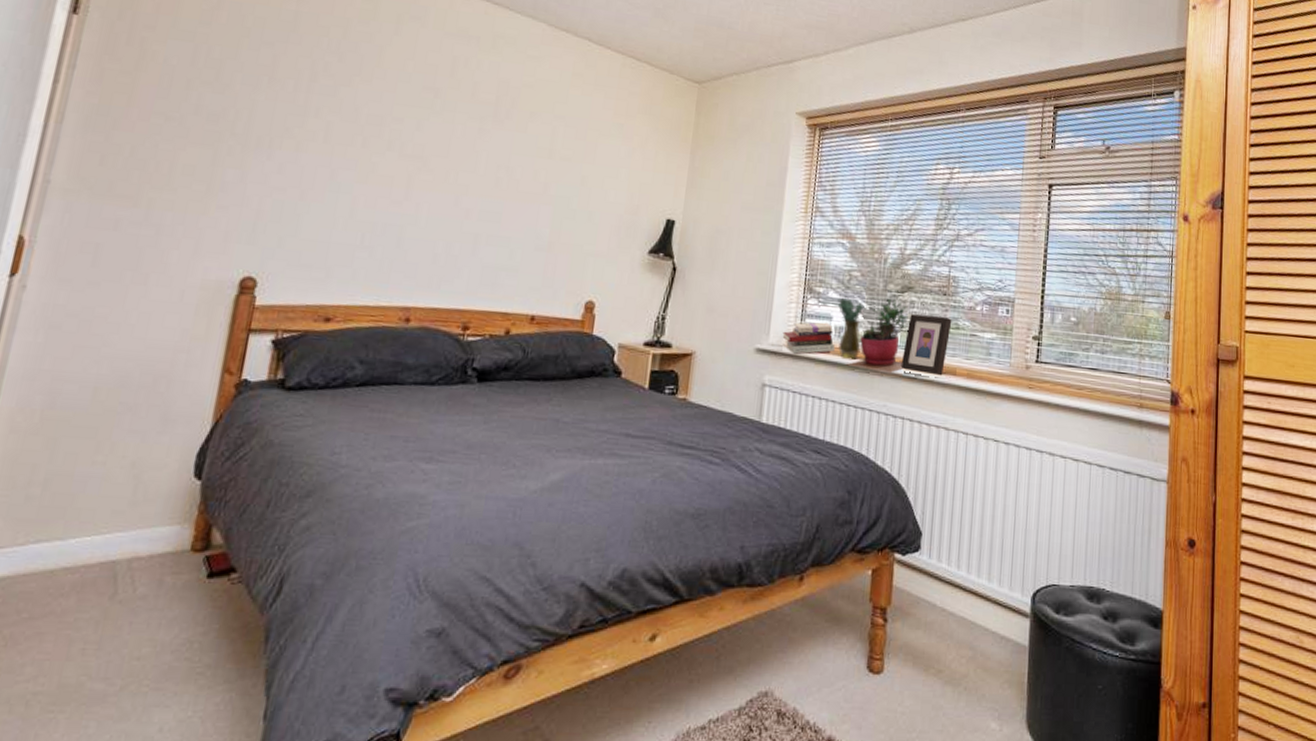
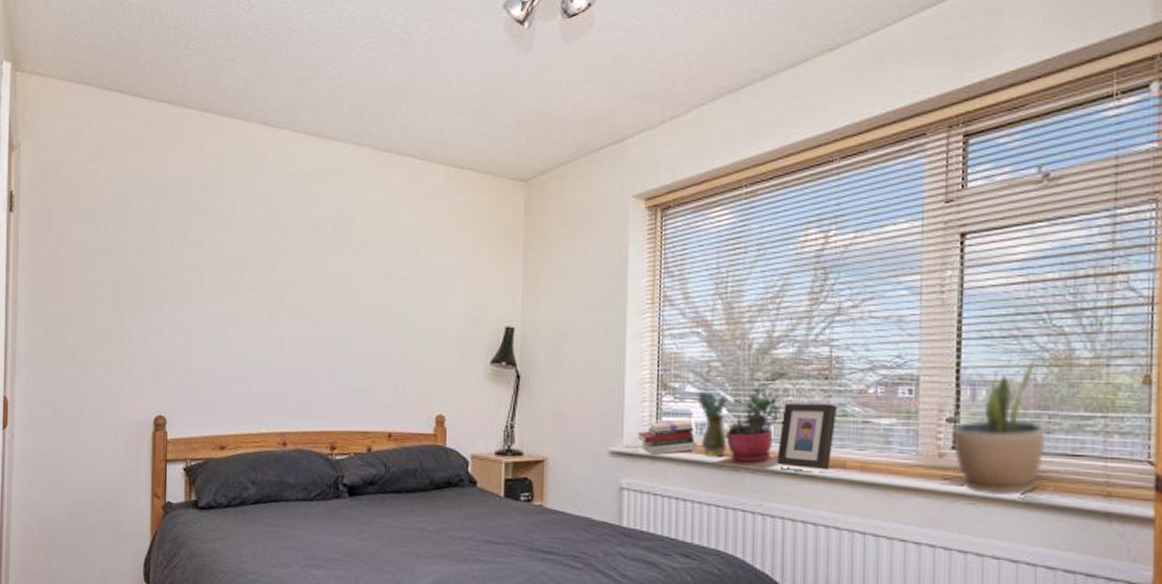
potted plant: none [1036,290,1101,404] -> present [952,357,1046,496]

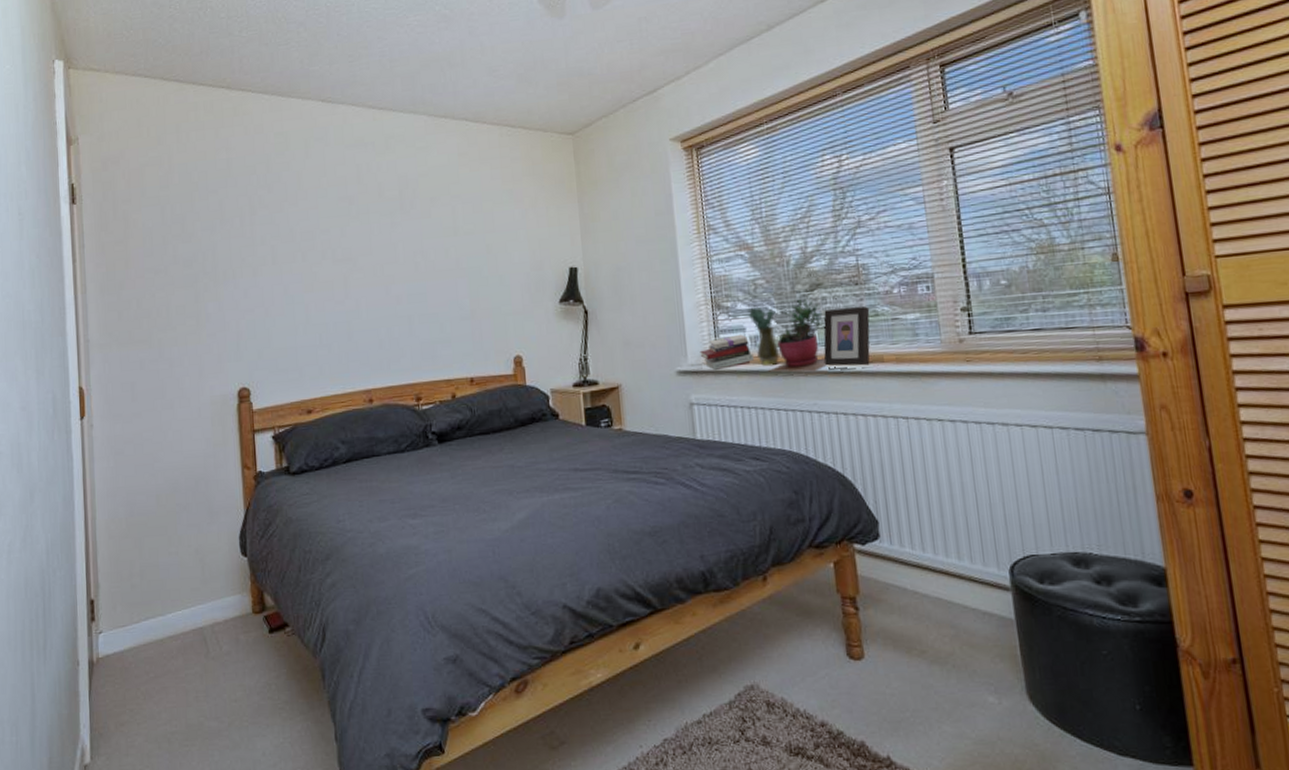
potted plant: present [952,357,1046,496] -> none [967,247,1044,371]

